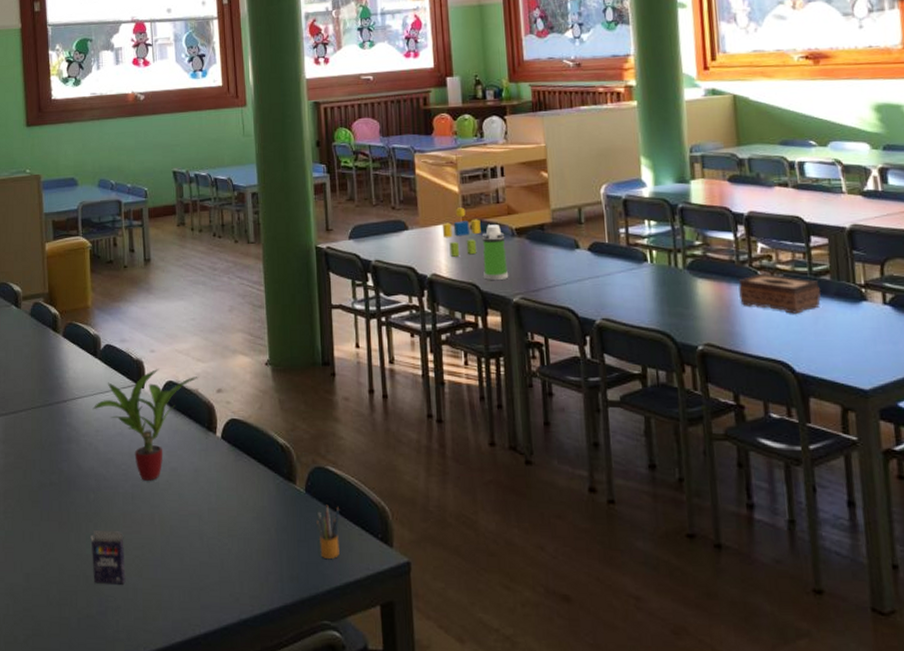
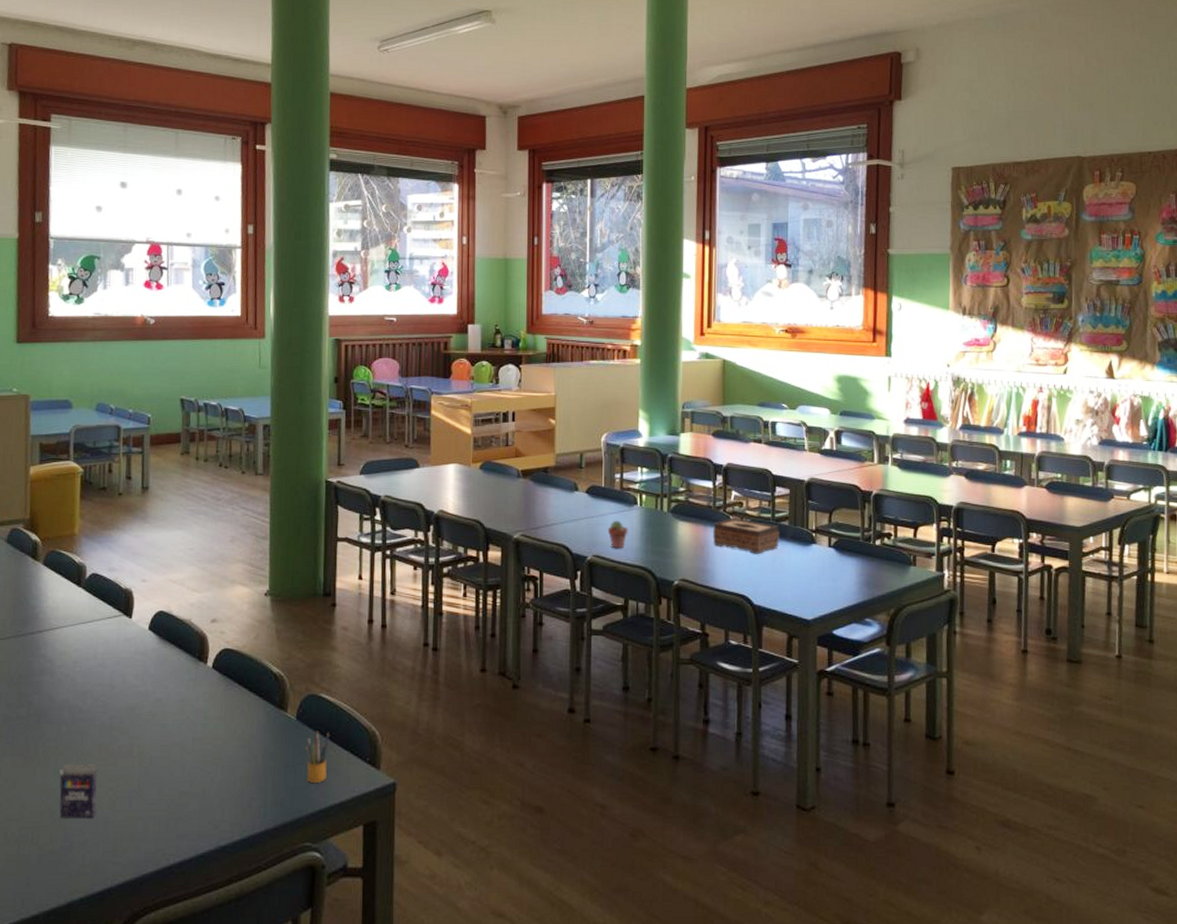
potted plant: present [92,369,199,481] -> none [72,599,193,712]
toy blocks: present [442,207,481,257] -> none [452,449,489,495]
water bottle: present [482,225,509,280] -> none [488,466,512,517]
potted succulent: none [615,279,640,311] -> present [607,520,628,549]

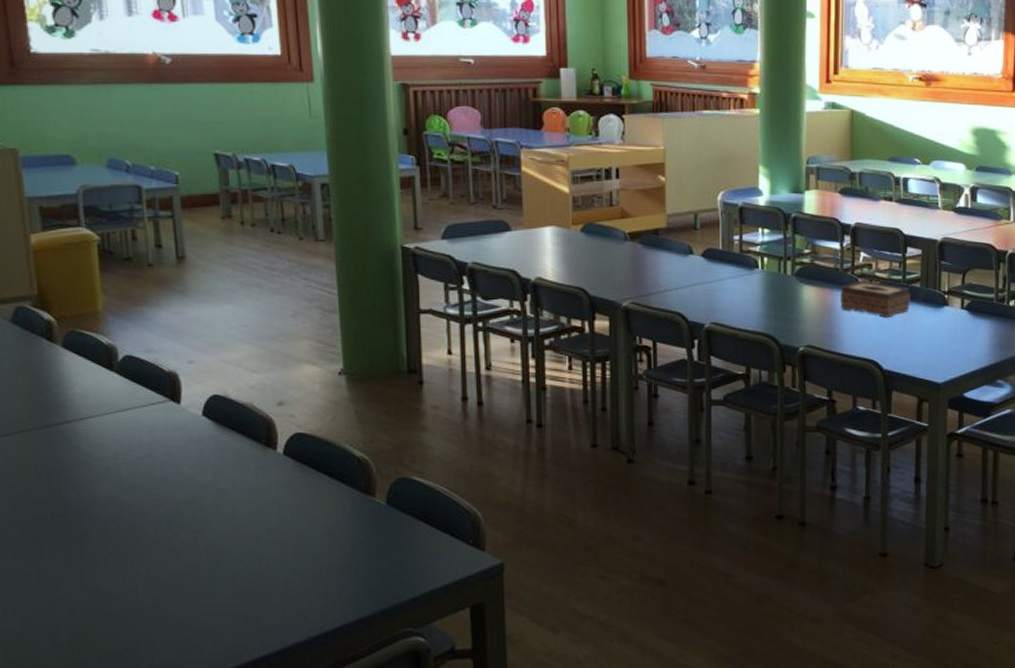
crayon box: present [59,764,98,818] -> none [112,561,162,619]
pencil box: present [305,731,329,783] -> none [399,515,426,568]
potted succulent: present [607,520,628,549] -> none [726,285,749,315]

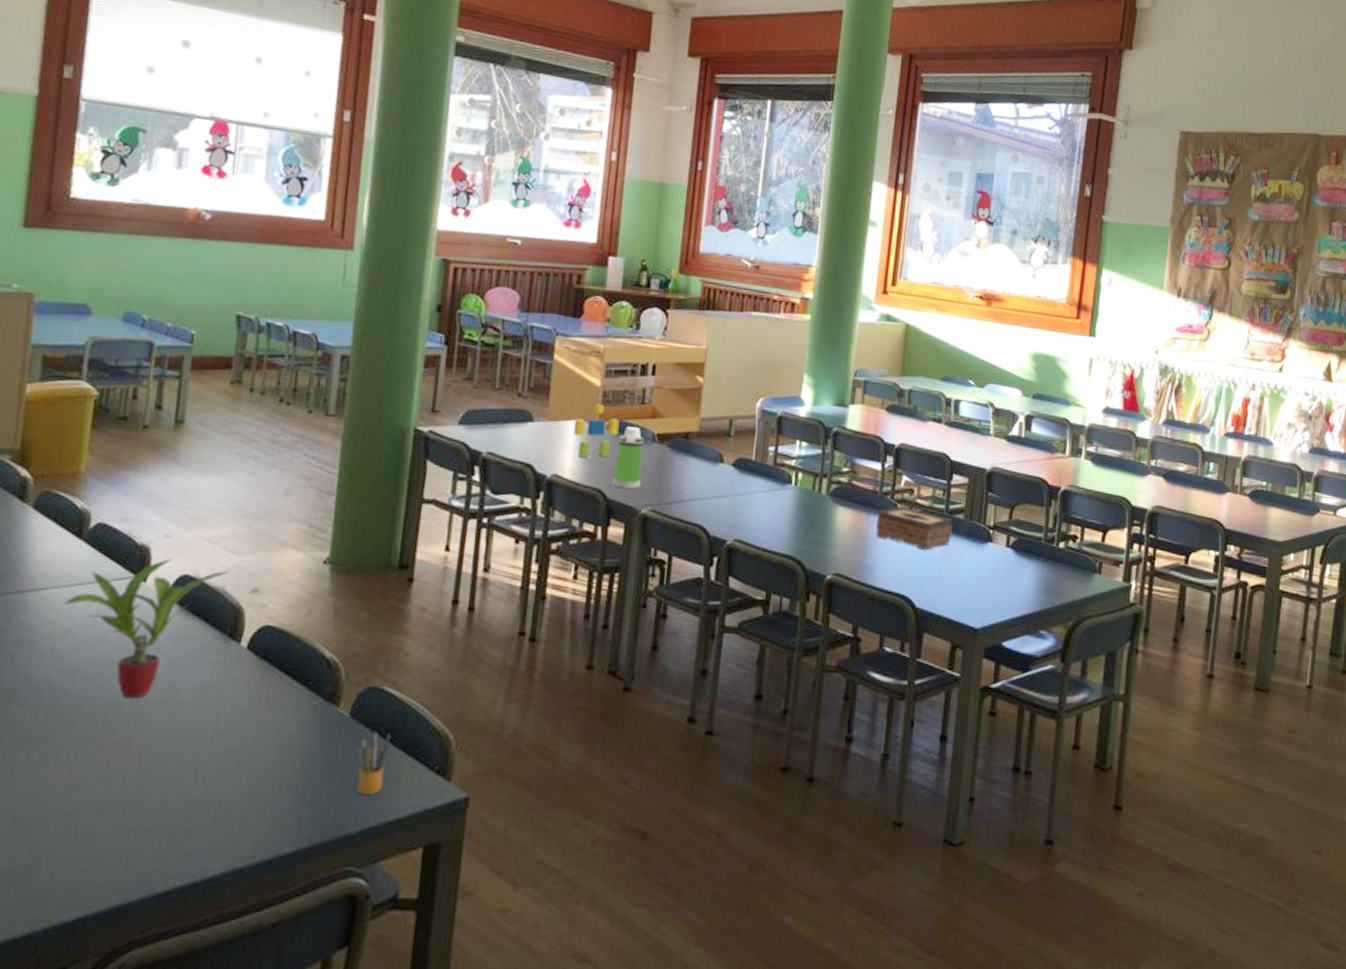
potted plant: none [109,382,254,505] -> present [63,559,229,698]
pencil box: none [399,515,426,568] -> present [357,731,391,794]
toy blocks: none [549,209,592,260] -> present [573,403,620,458]
water bottle: none [592,228,620,284] -> present [612,427,645,488]

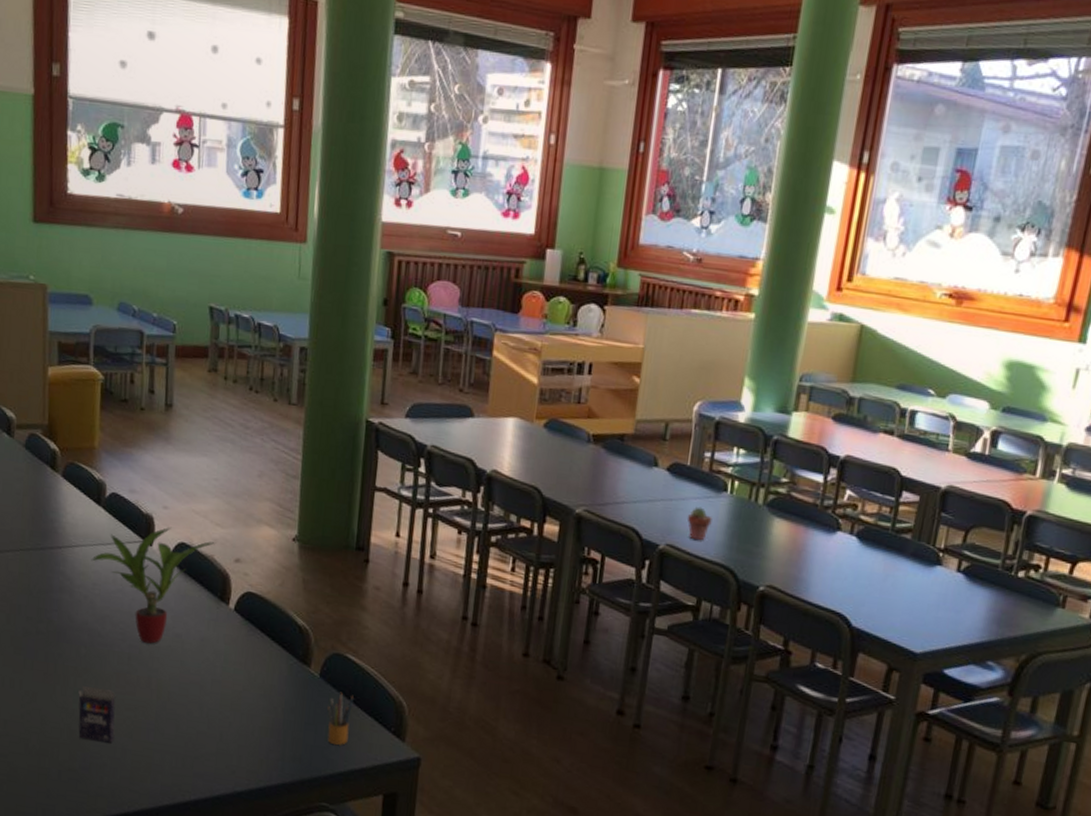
crayon box: none [25,760,83,829] -> present [78,686,116,743]
toy blocks: present [573,403,620,458] -> none [511,401,556,456]
water bottle: present [612,427,645,488] -> none [548,426,580,488]
potted succulent: none [753,500,778,534] -> present [687,506,712,541]
tissue box: present [875,506,953,550] -> none [813,521,899,569]

